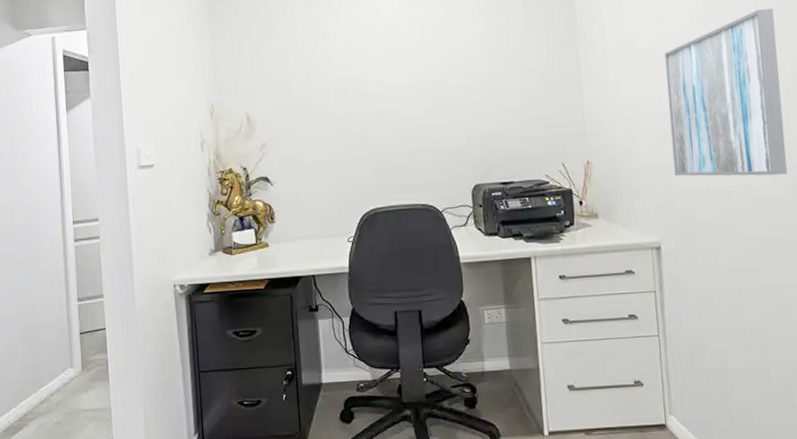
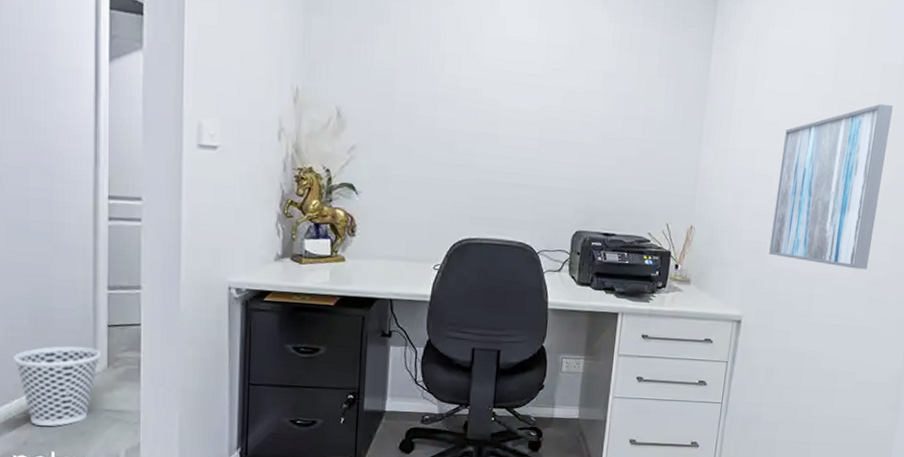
wastebasket: none [9,355,76,430] -> present [14,346,101,426]

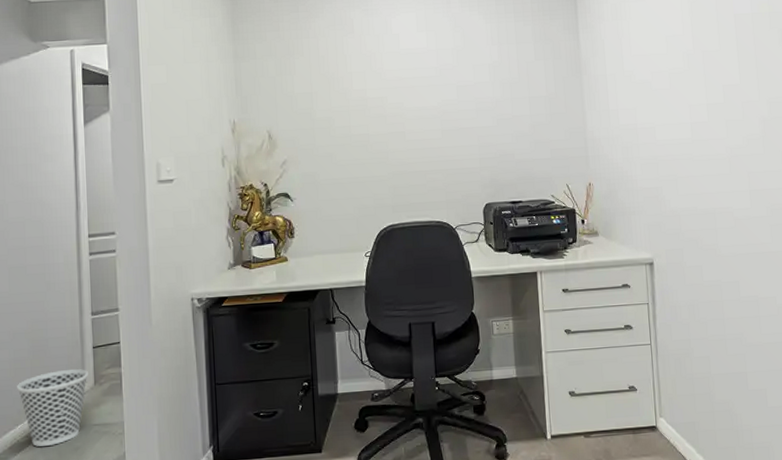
wall art: present [769,104,893,270] -> none [659,49,763,199]

